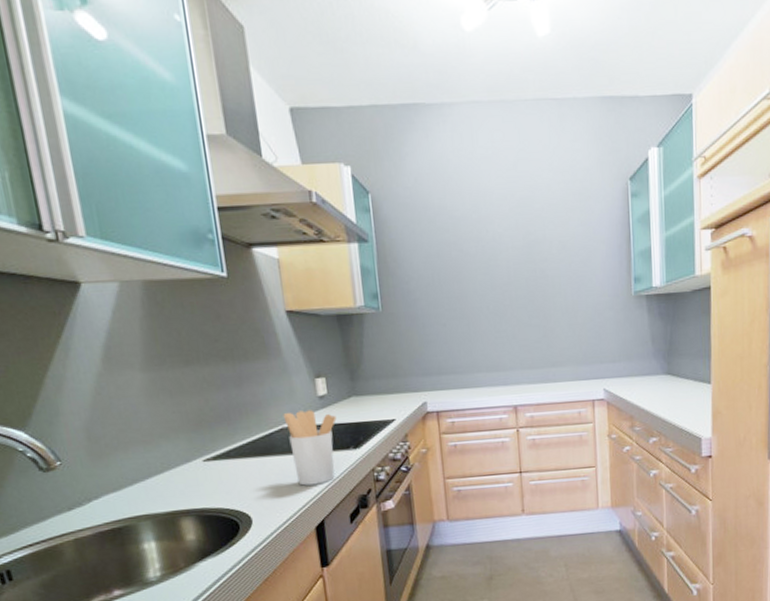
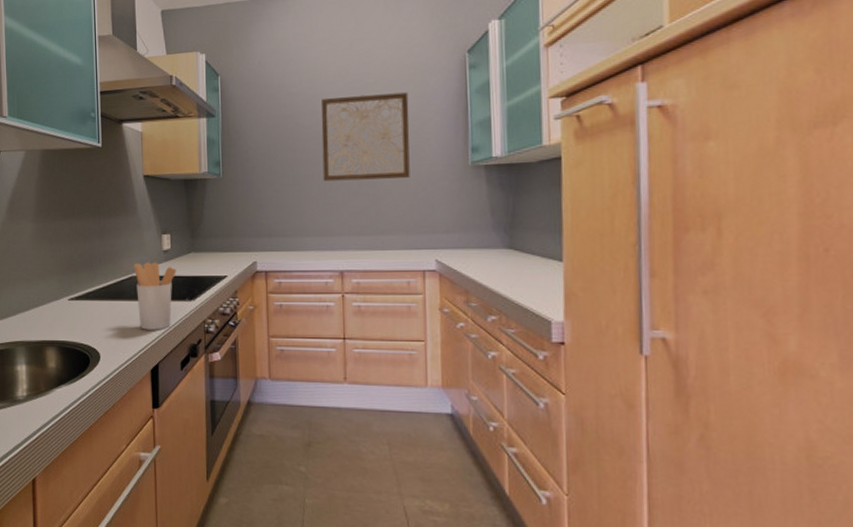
wall art: none [487,219,578,314] -> present [321,92,410,182]

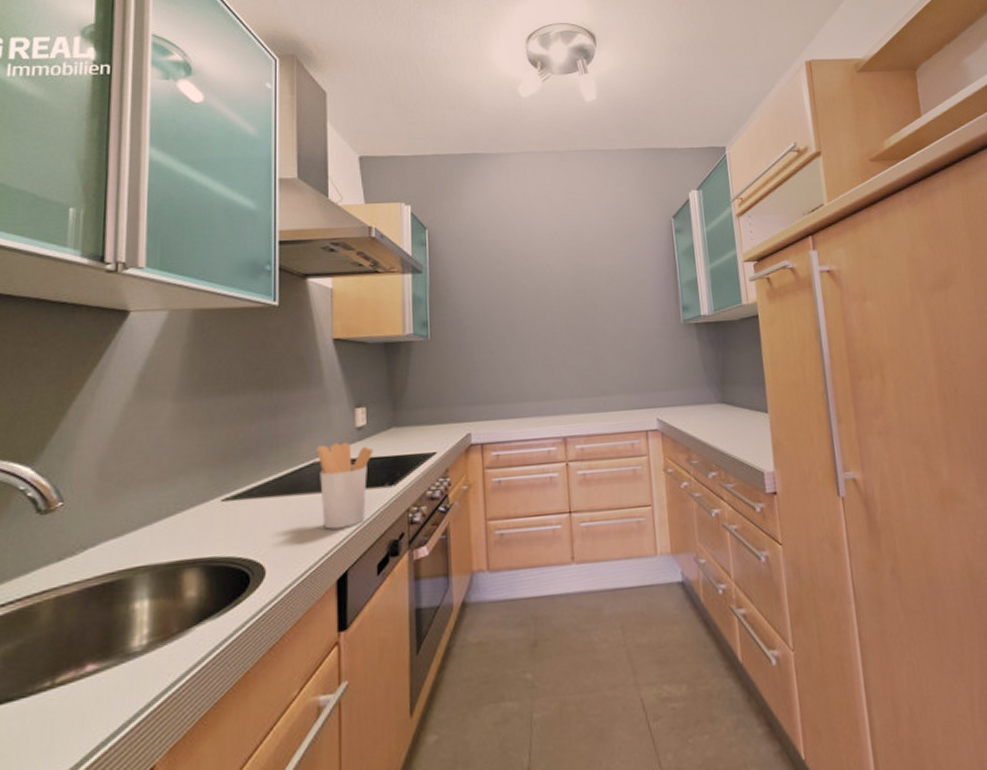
wall art: present [321,92,410,182] -> none [538,253,628,342]

